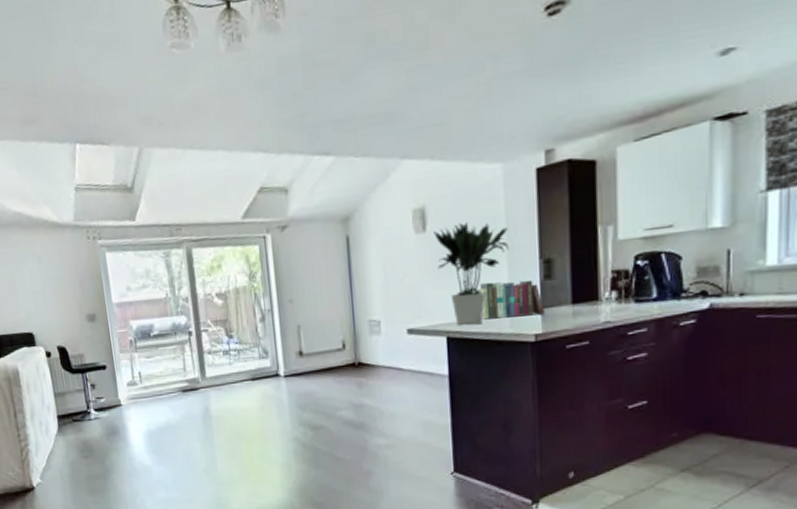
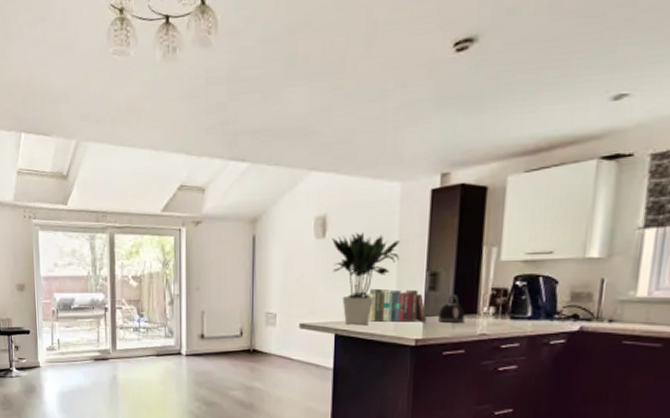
kettle: none [556,280,587,314] -> present [437,294,465,324]

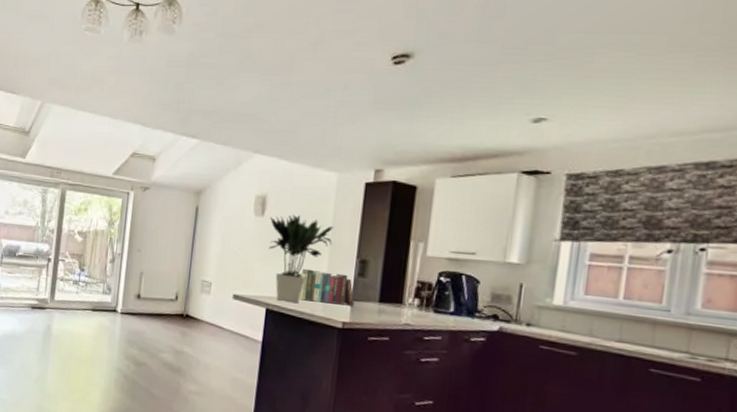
kettle: present [437,294,465,324] -> none [364,282,391,312]

